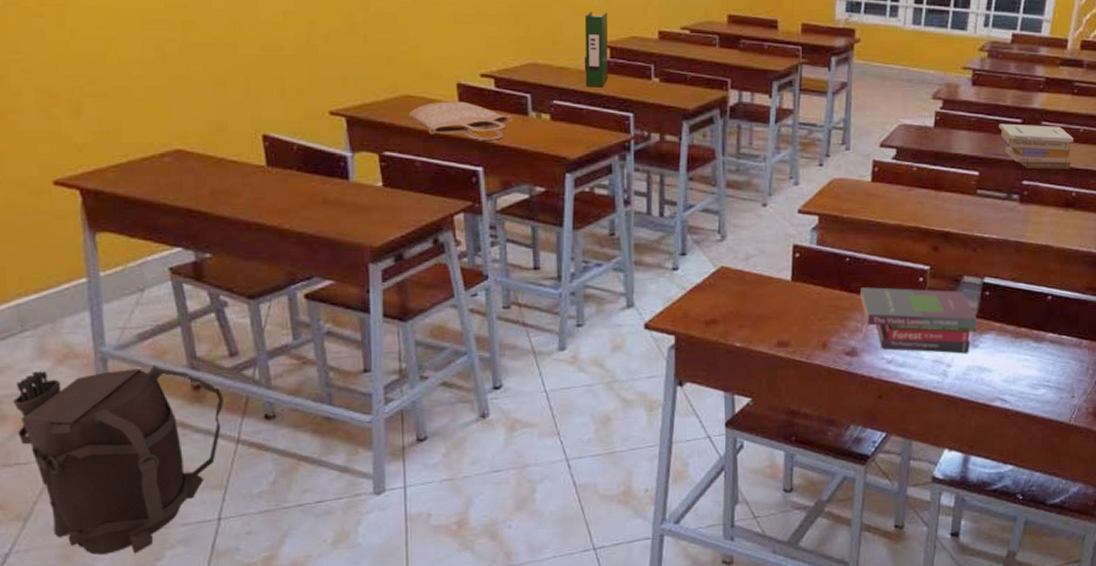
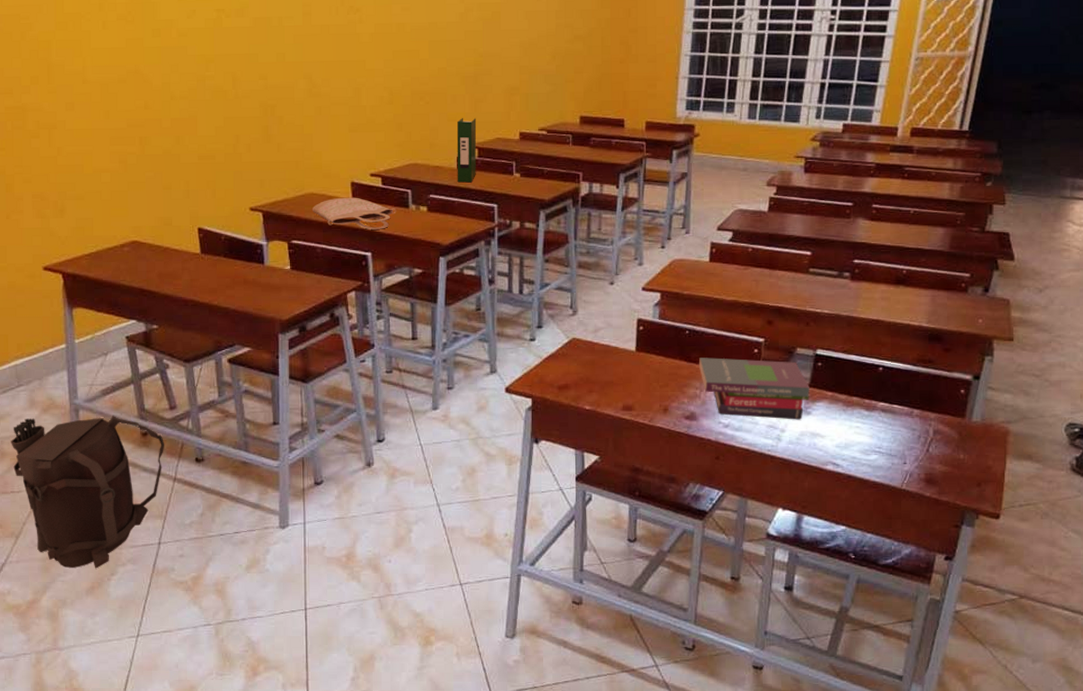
books: present [999,123,1074,170] -> none [830,207,904,249]

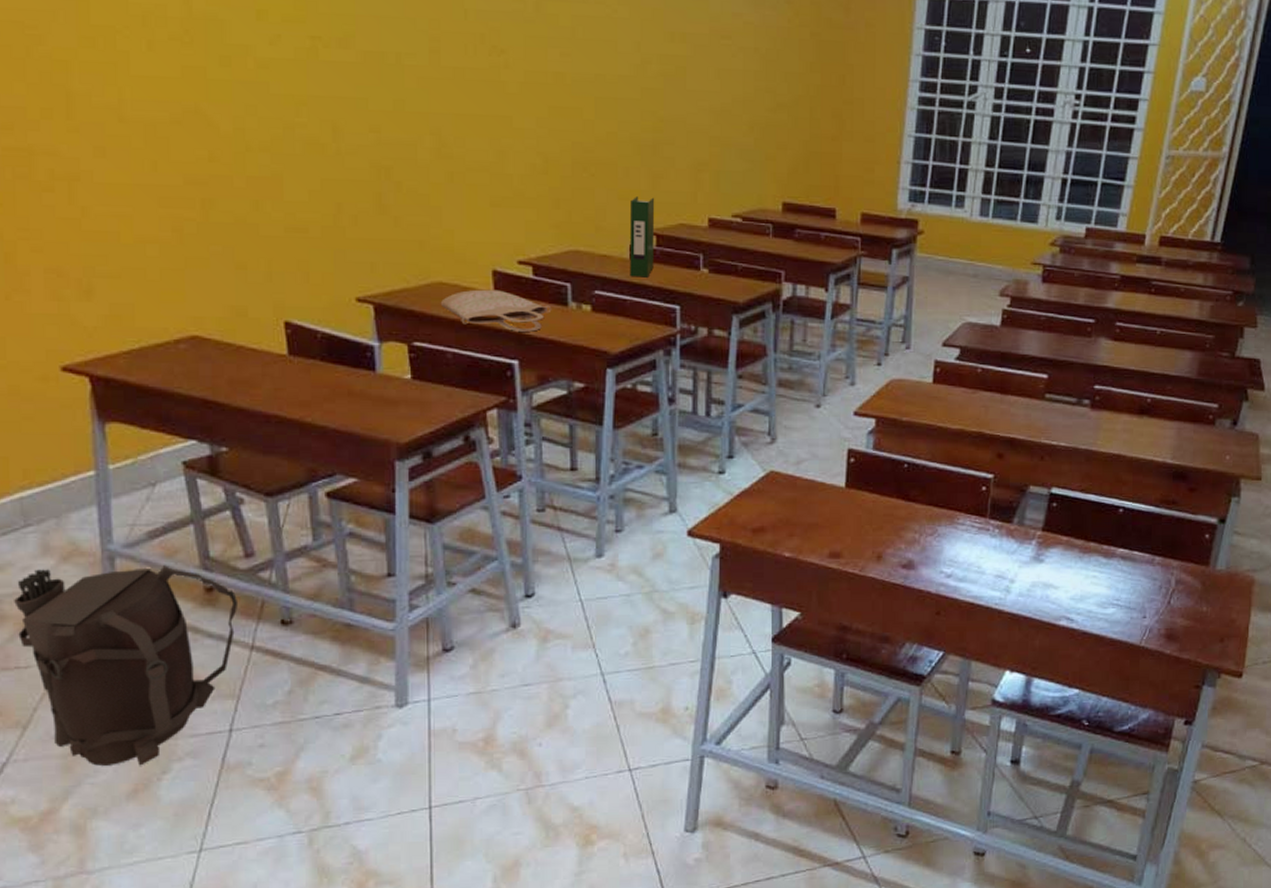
books: present [698,357,811,420] -> none [918,496,1044,569]

